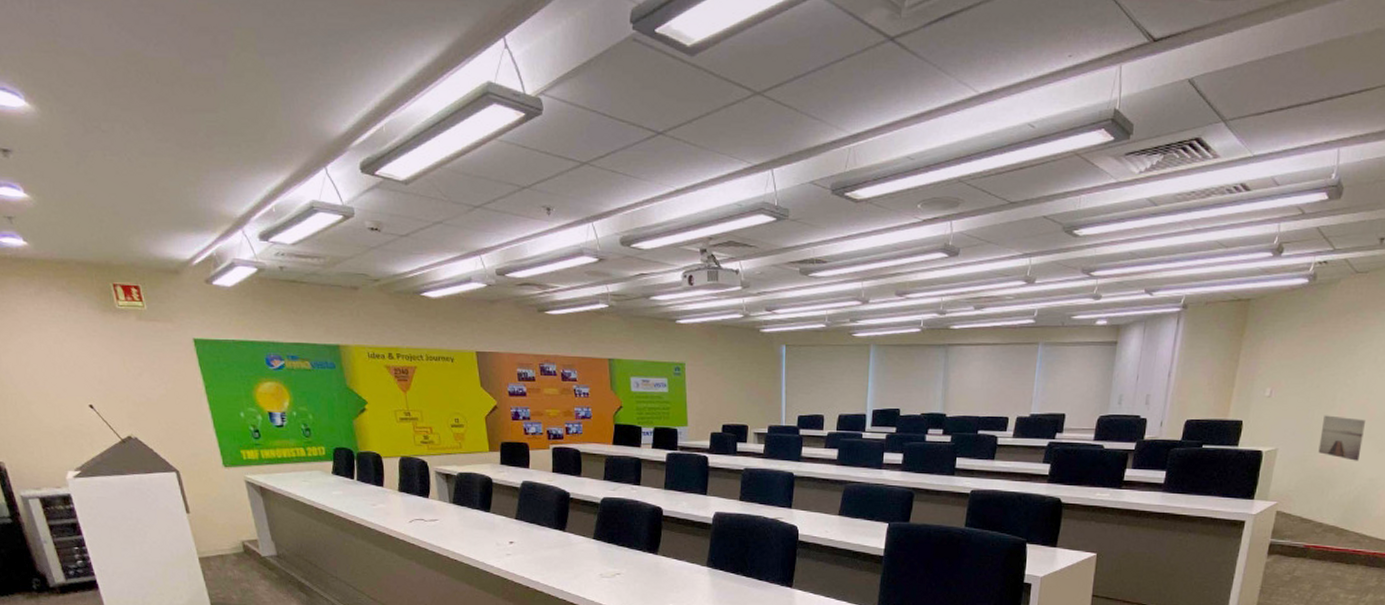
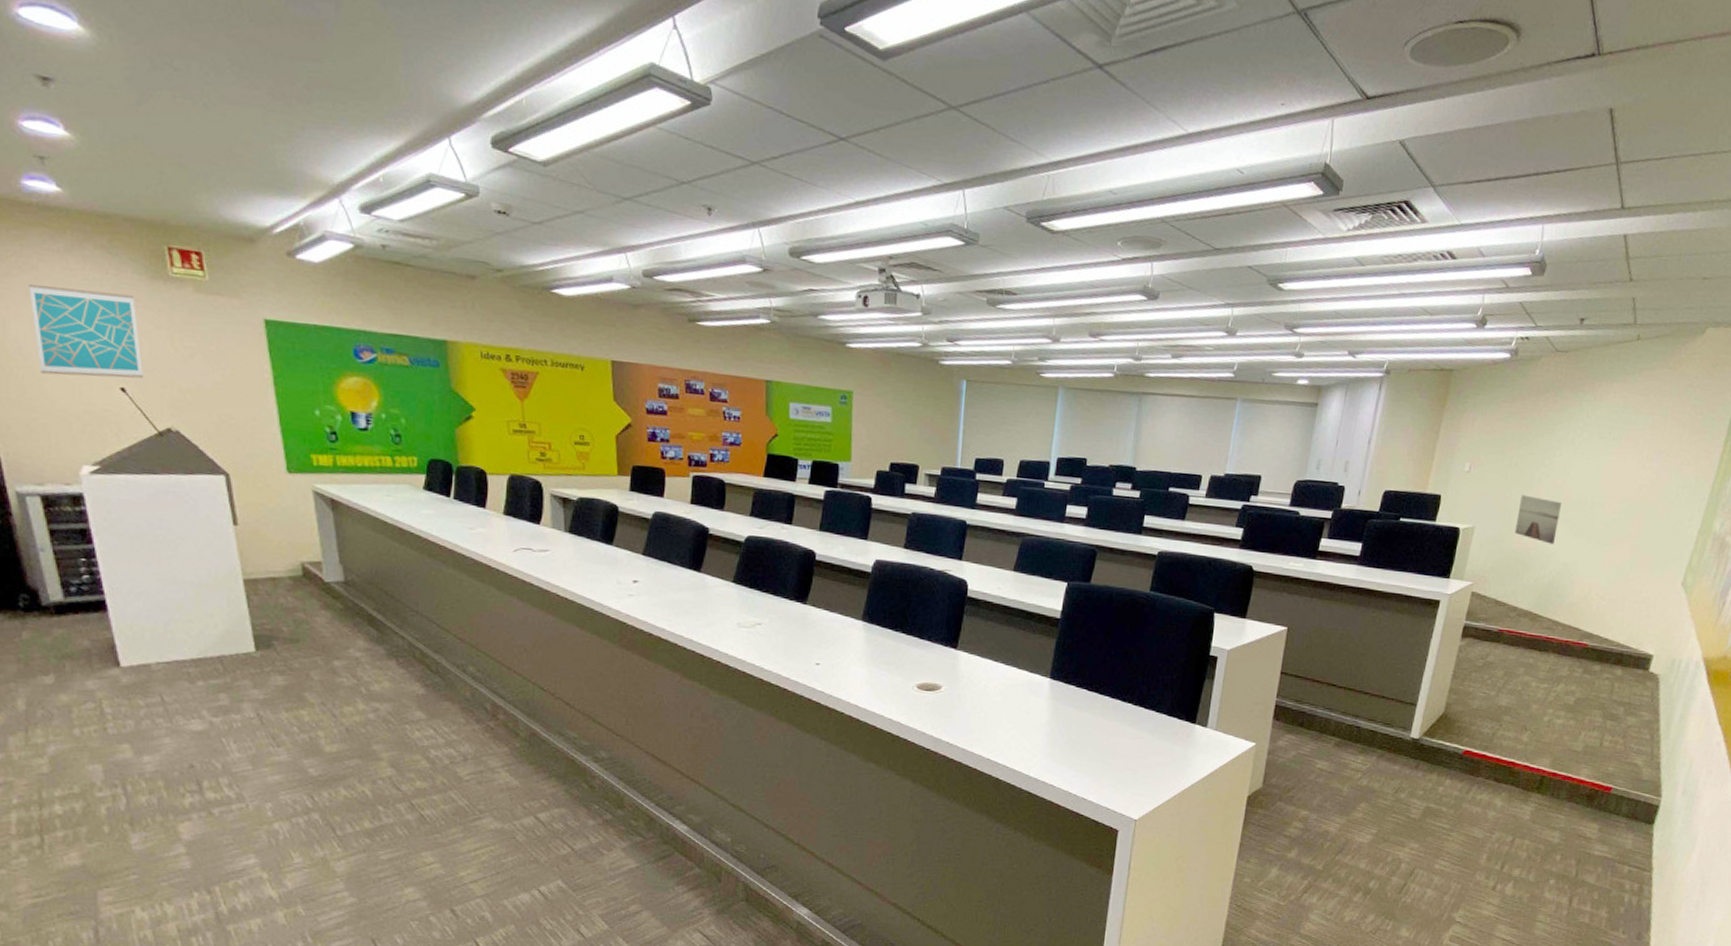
wall art: none [12,325,105,398] -> present [29,285,143,379]

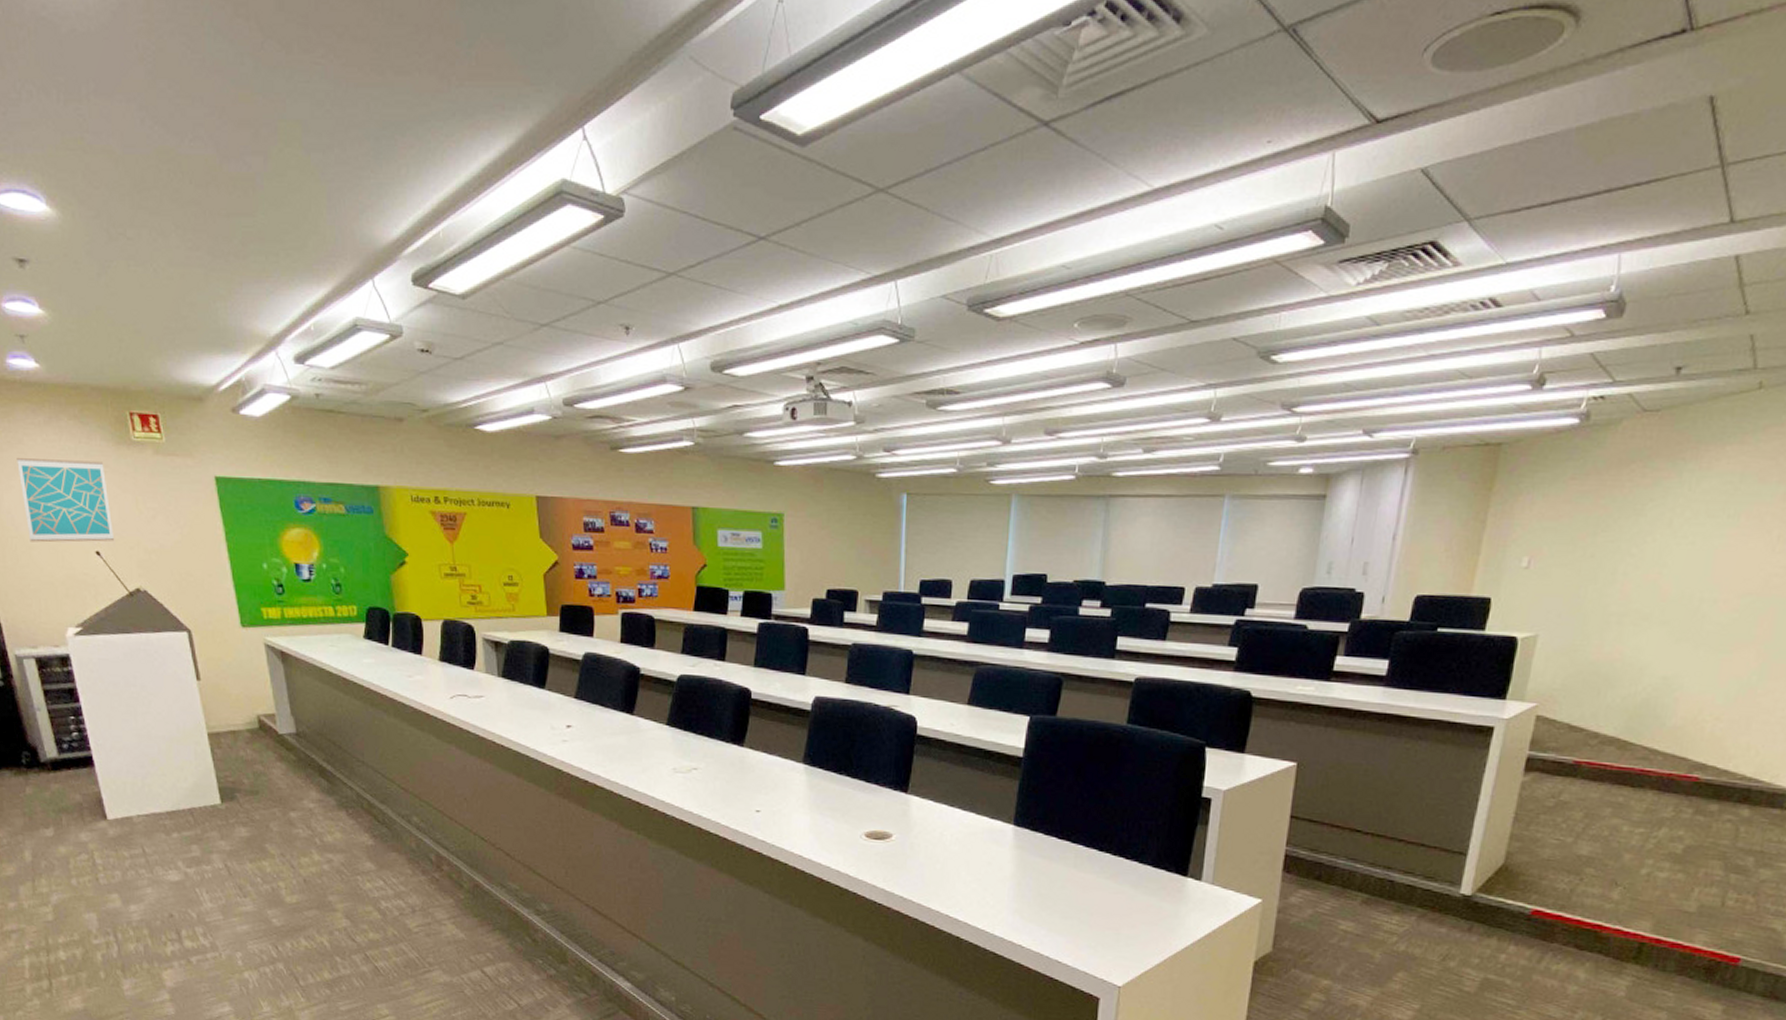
wall art: present [1514,495,1561,544] -> none [1592,593,1657,653]

